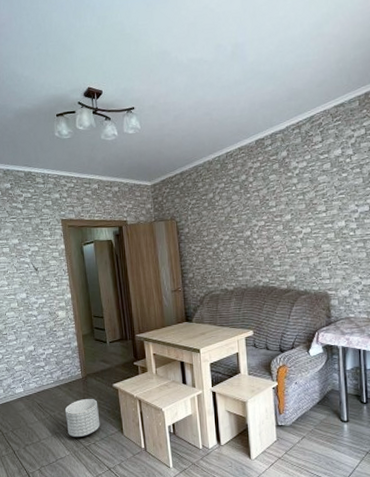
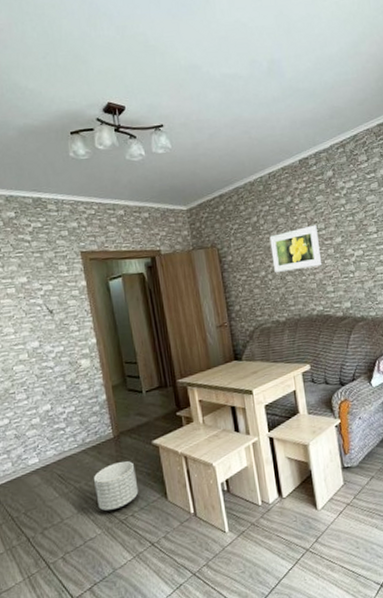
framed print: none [223,202,270,245] -> present [269,224,322,272]

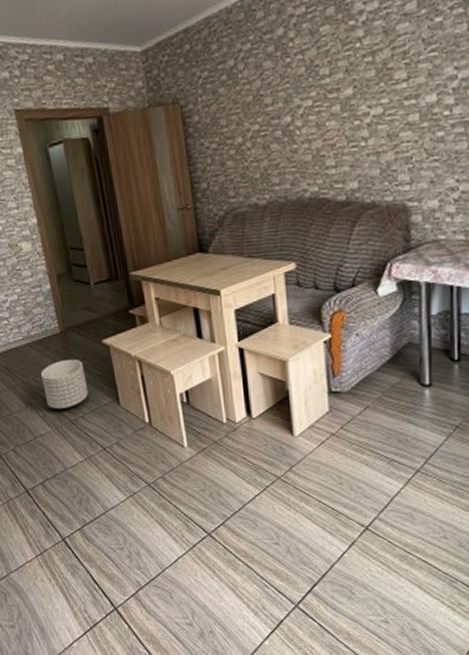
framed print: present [269,224,322,272] -> none [250,69,321,139]

